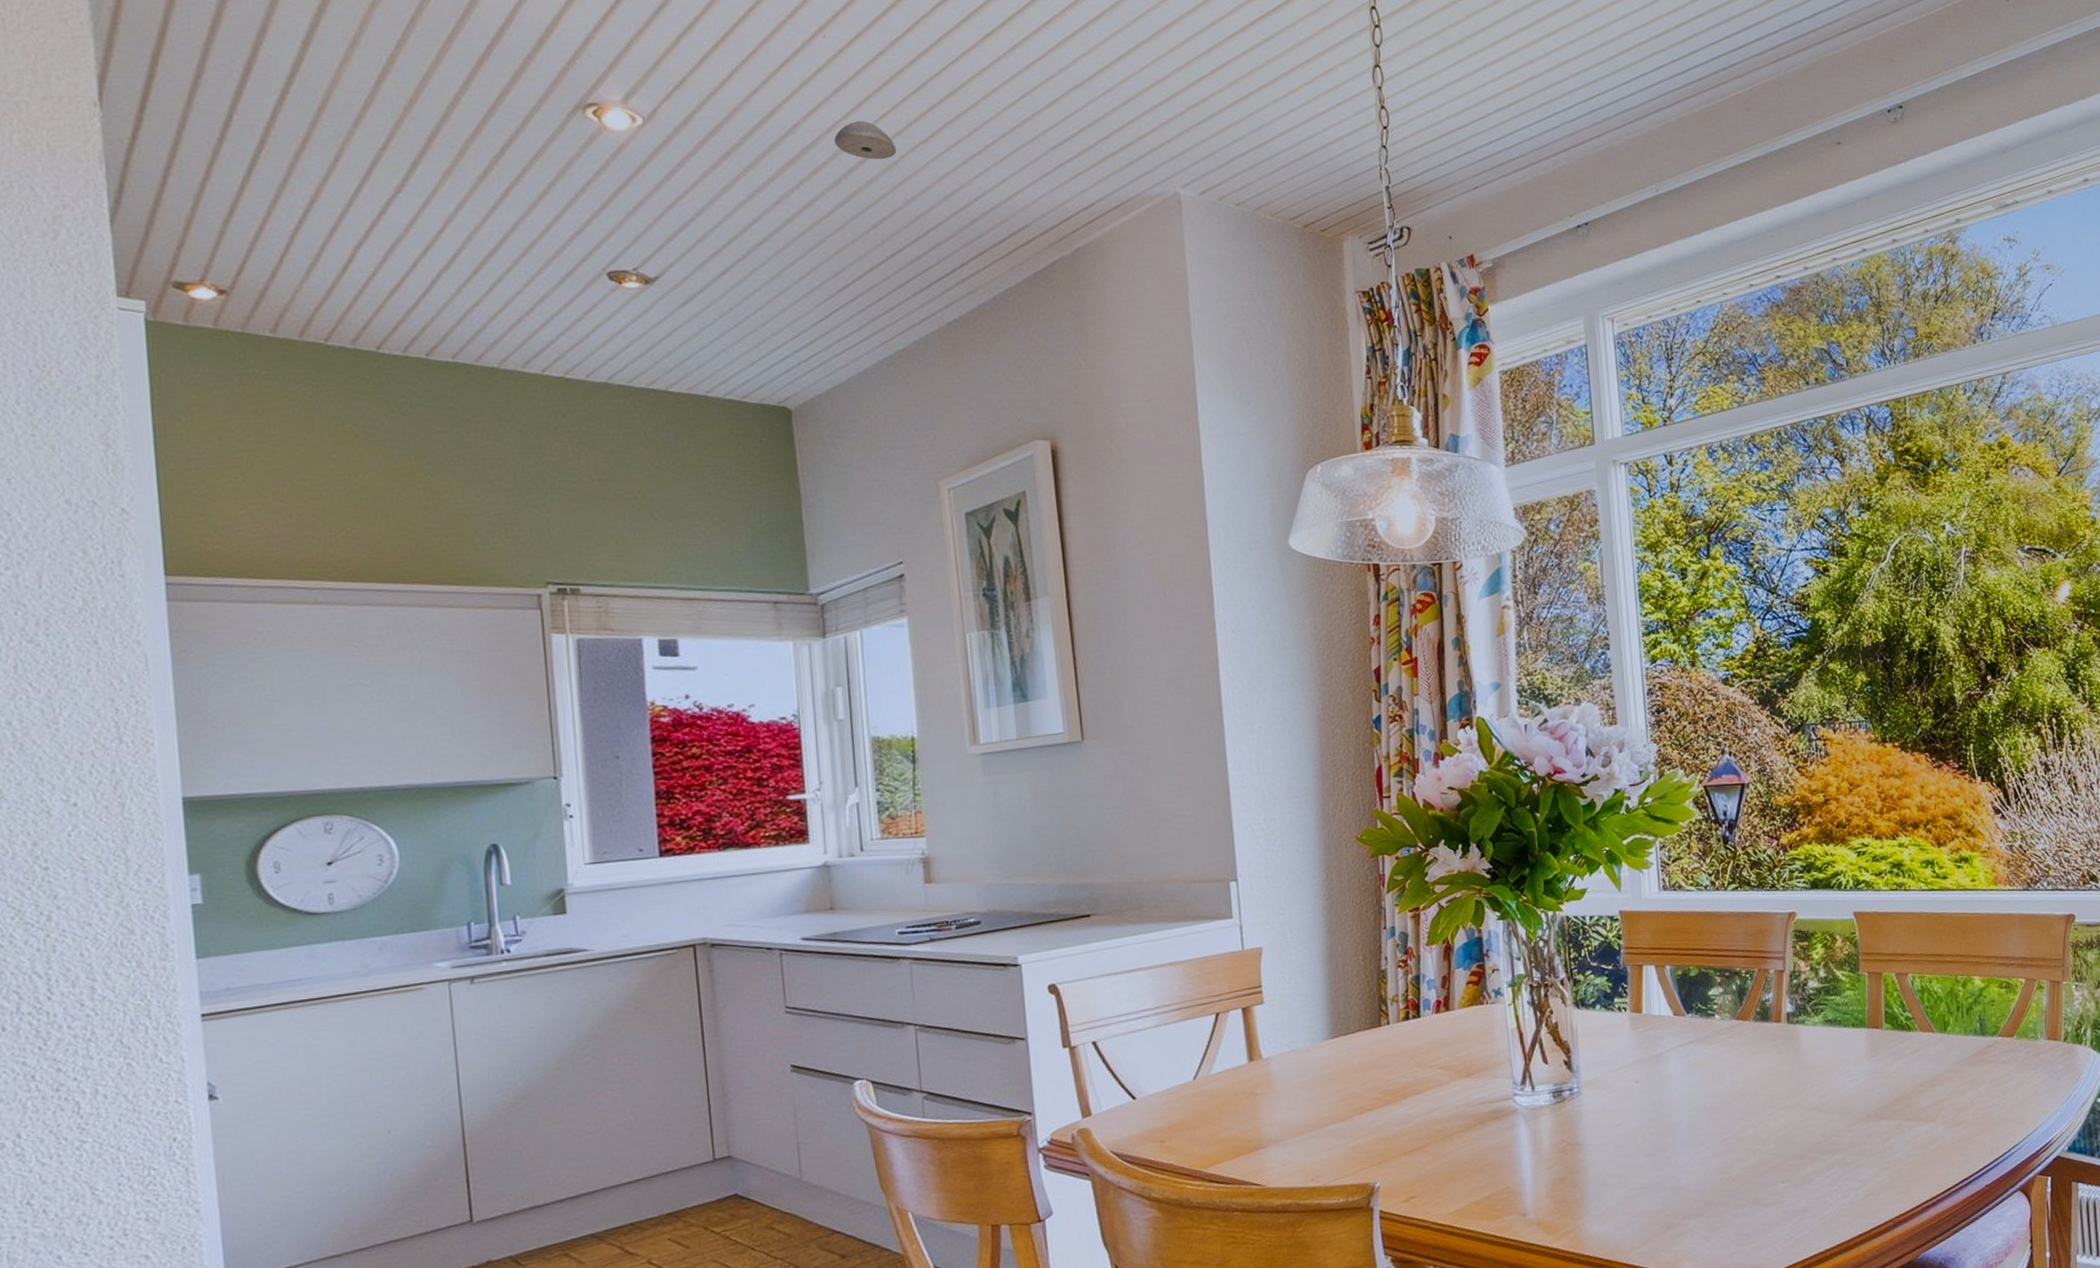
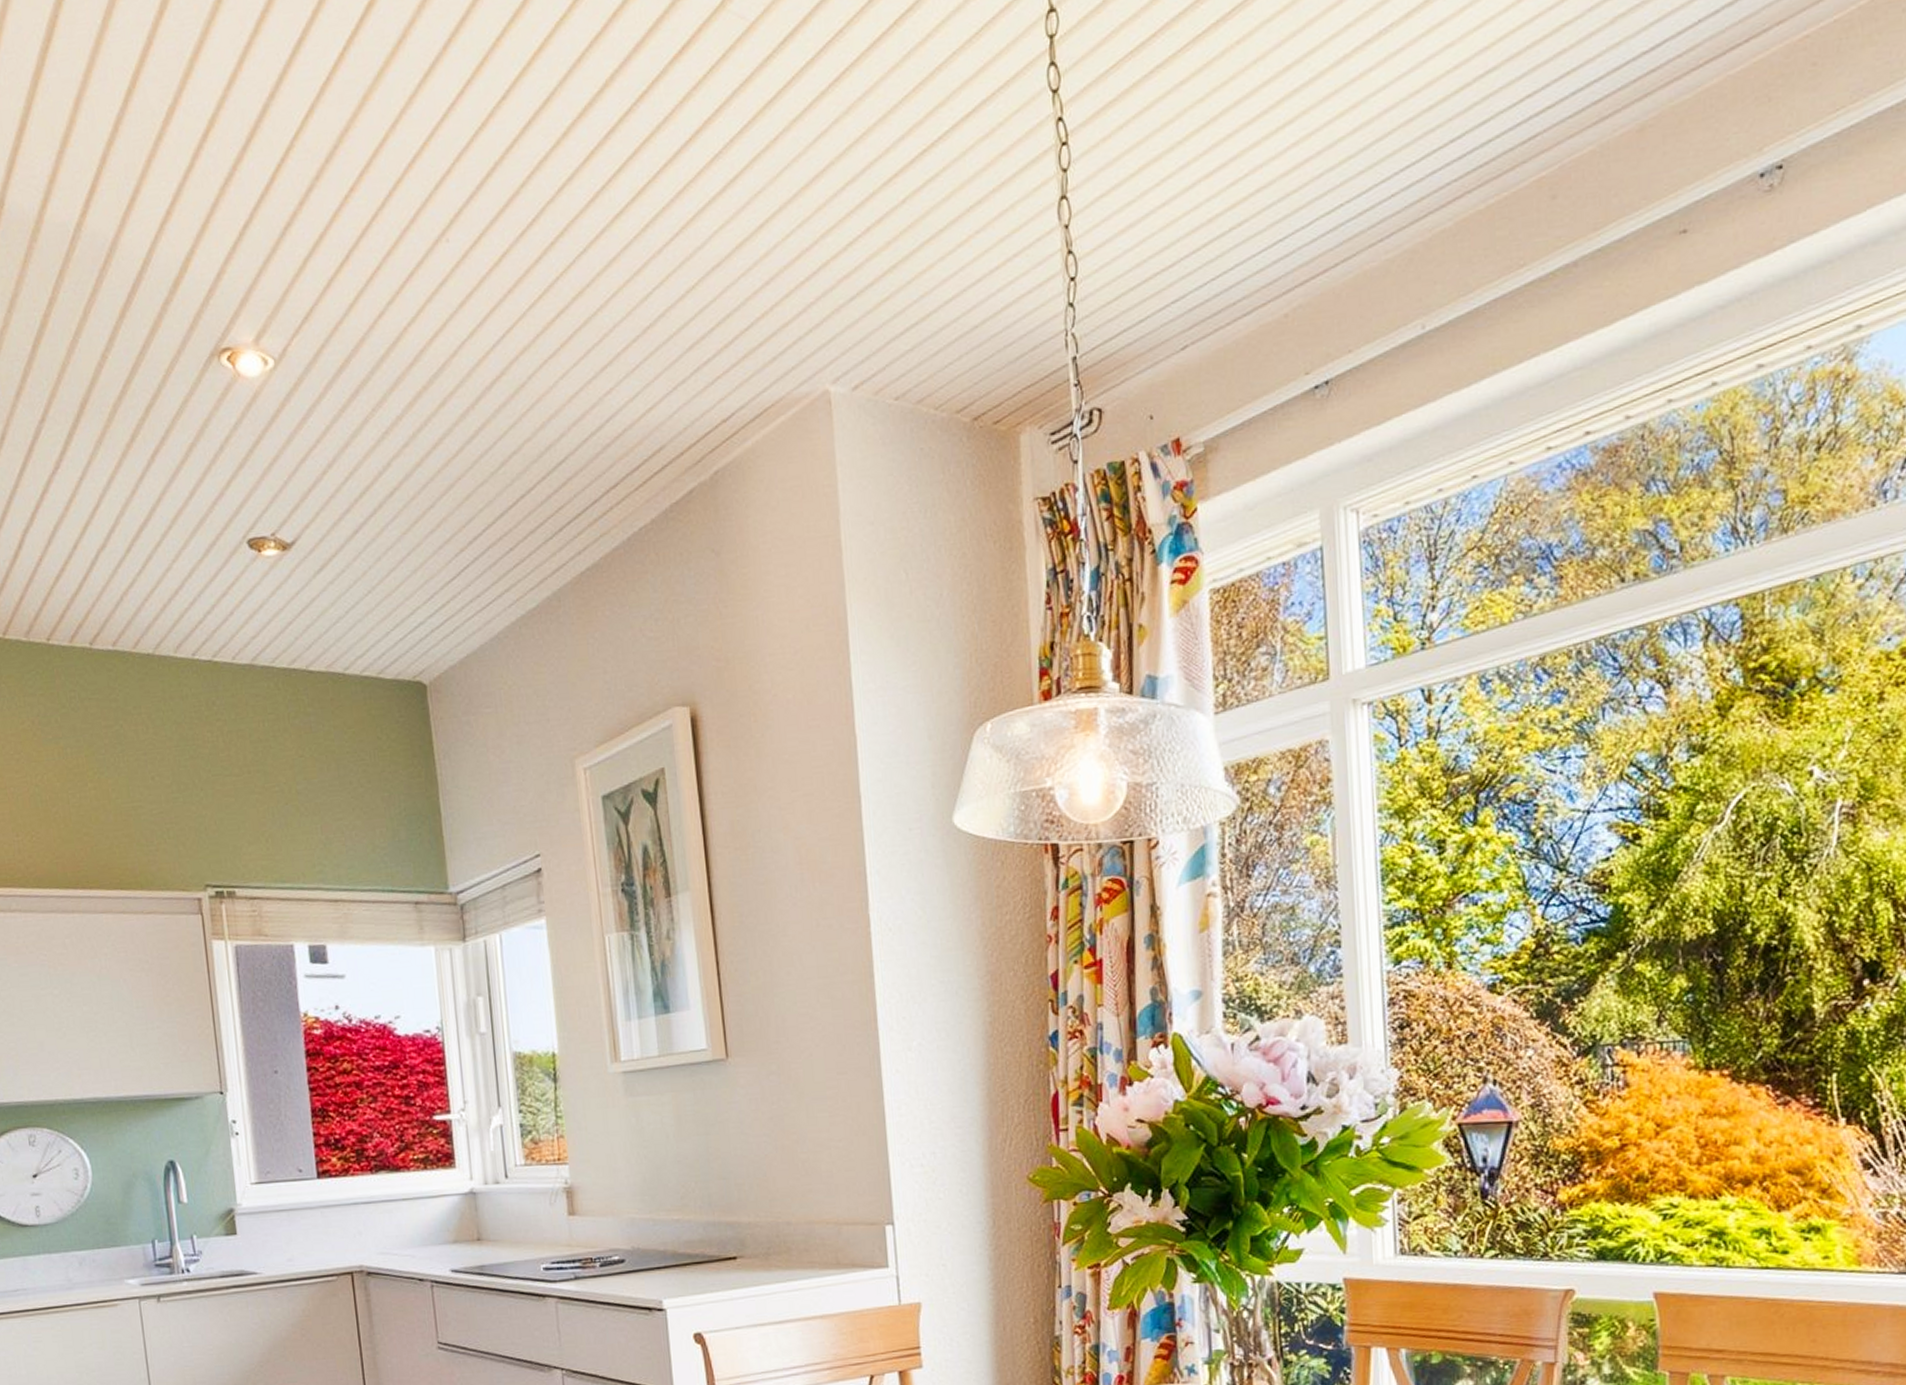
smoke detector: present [834,121,897,160] -> none [461,338,525,384]

